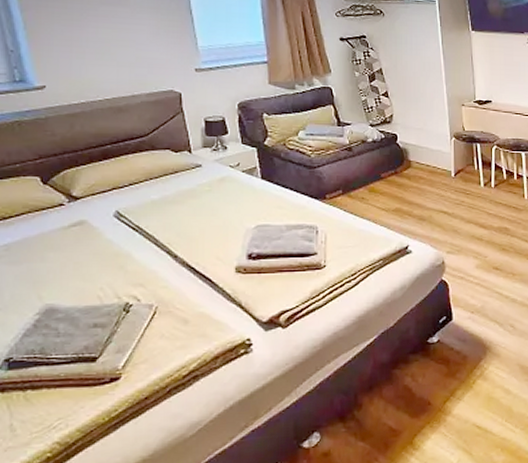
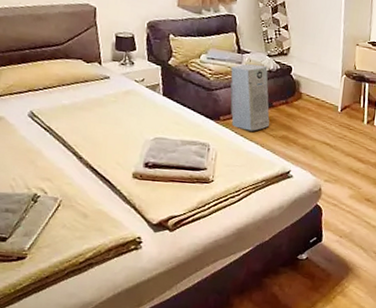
air purifier: none [332,136,381,207] -> present [230,64,270,131]

